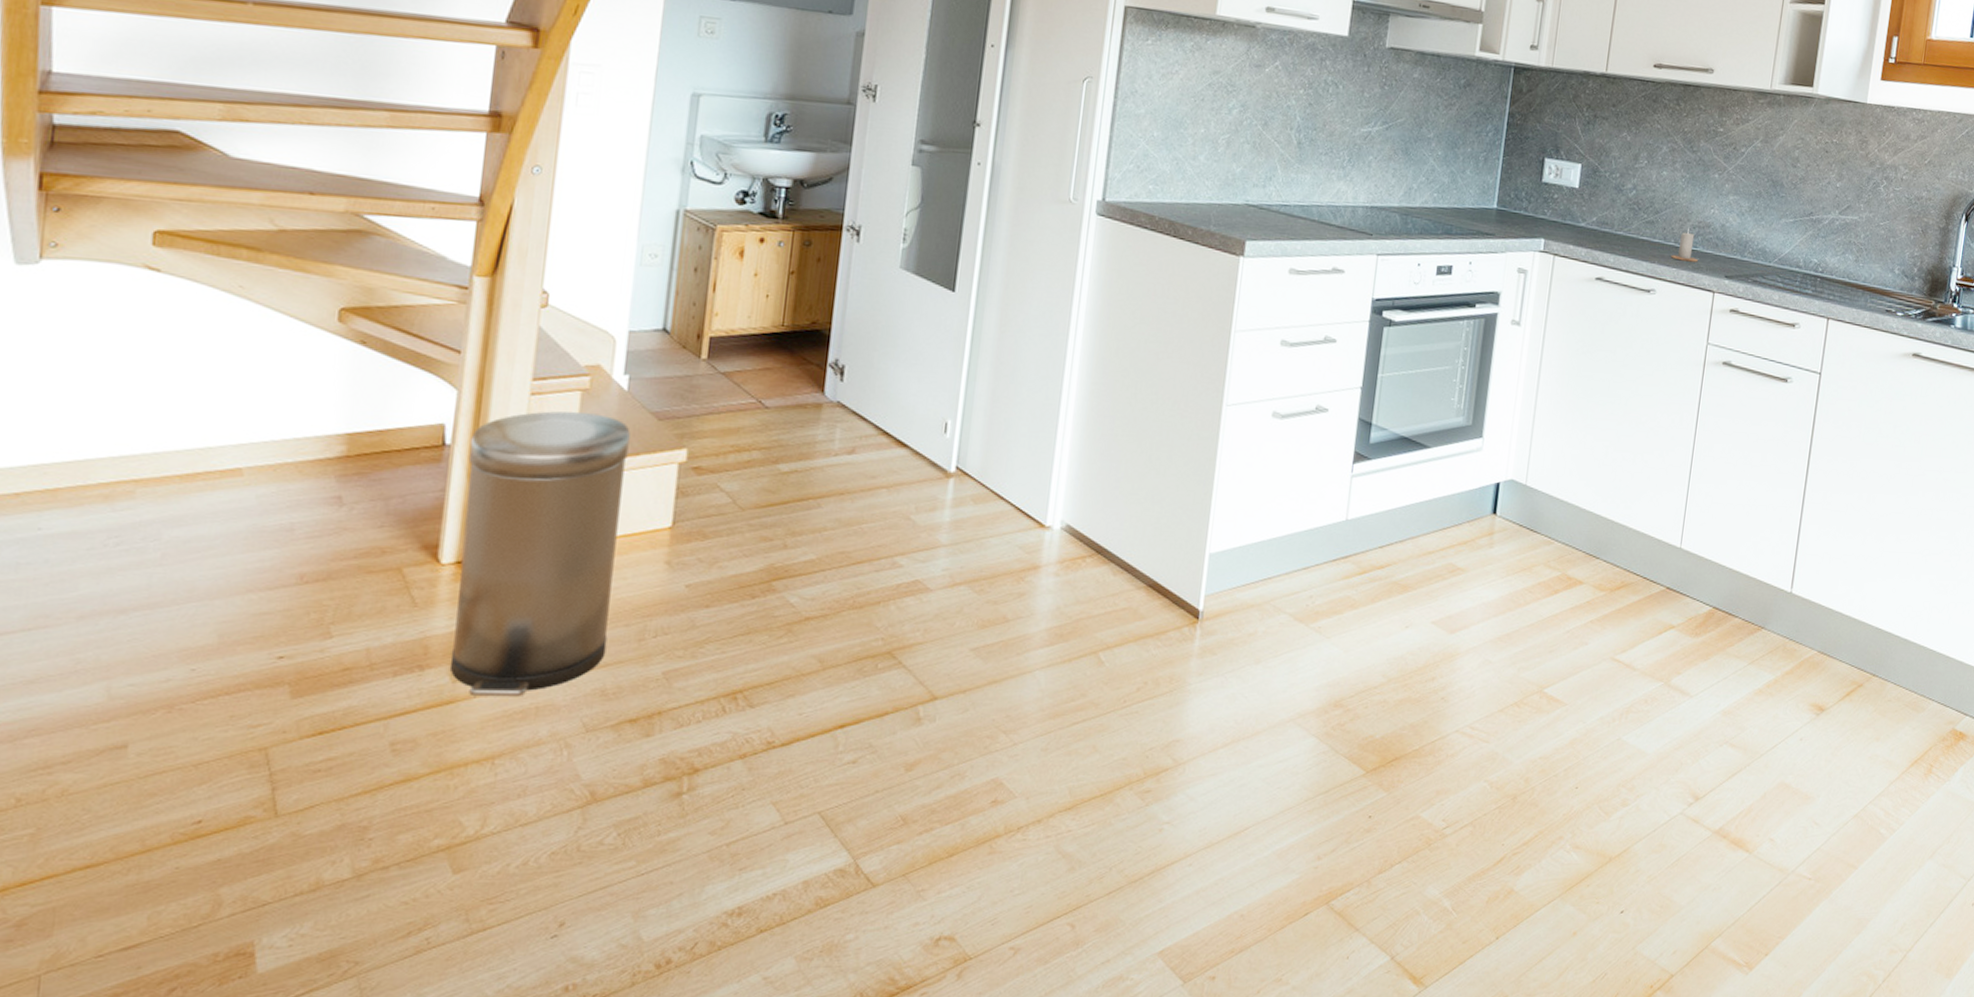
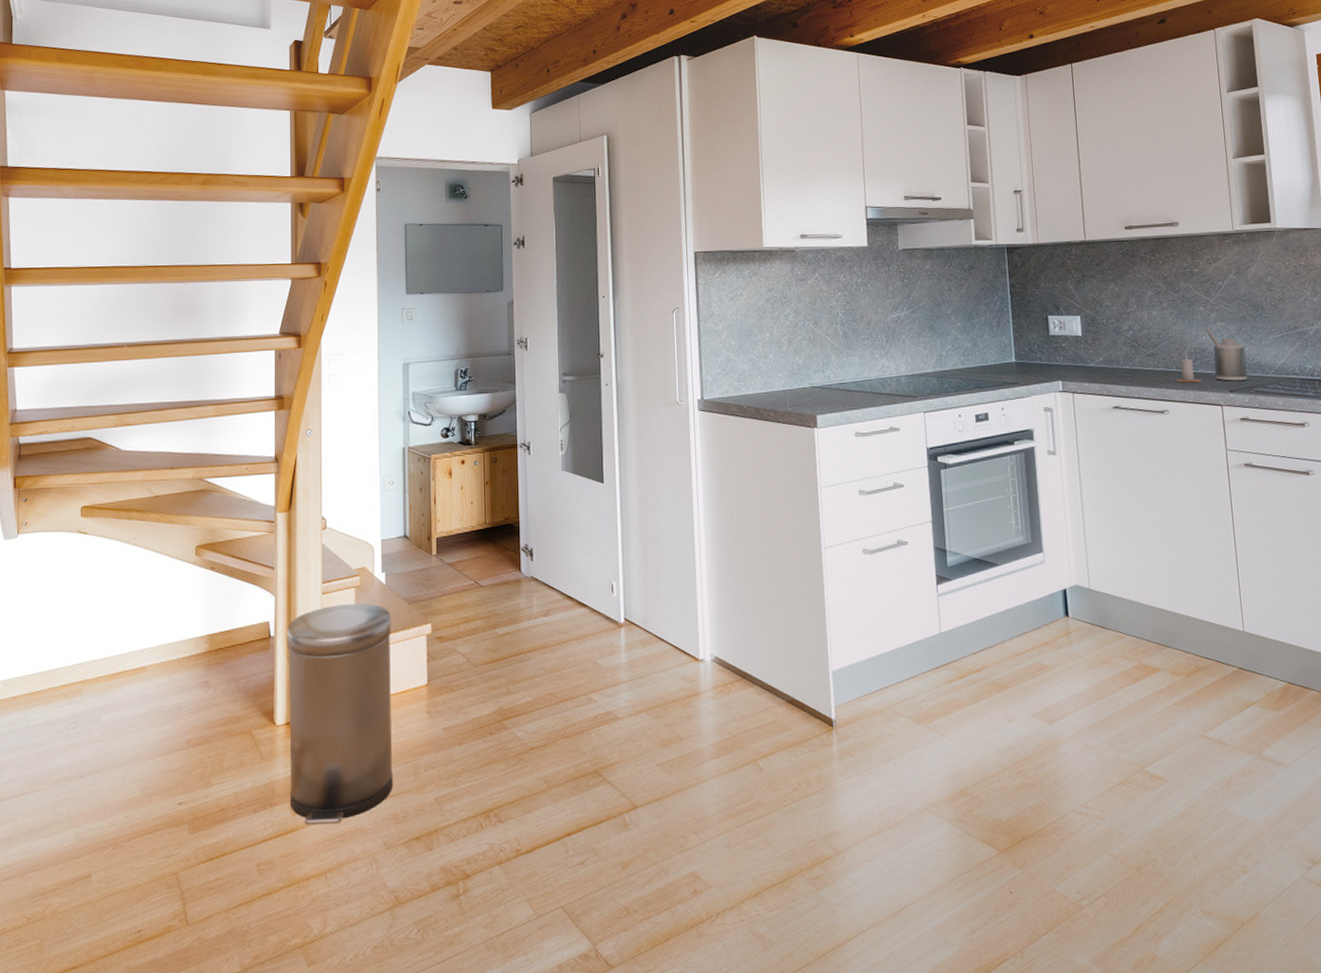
soap dispenser: none [1714,199,1754,267] -> present [1204,327,1248,381]

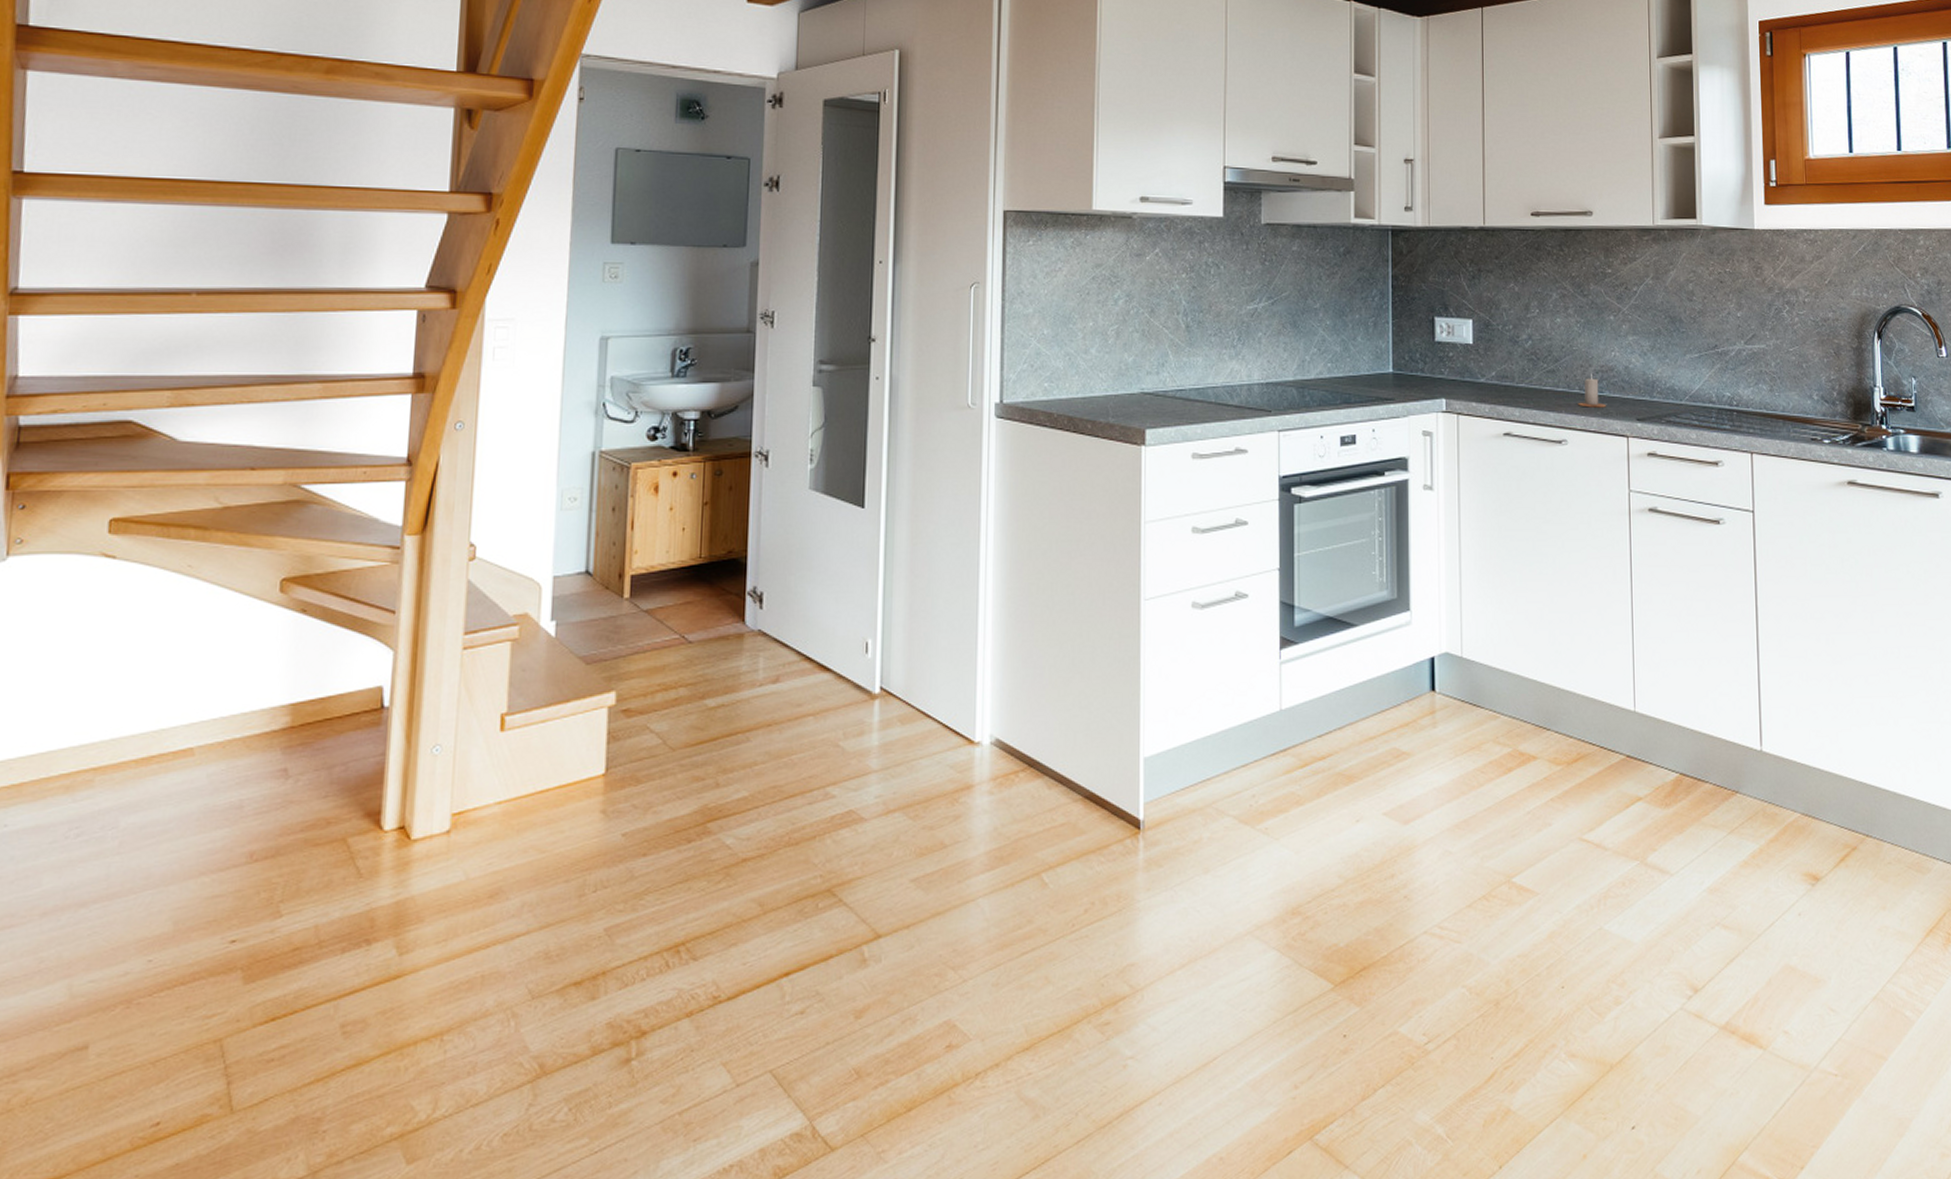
pedal bin: present [286,603,393,826] -> none [396,663,560,969]
soap dispenser: present [1204,327,1248,381] -> none [1613,341,1659,408]

